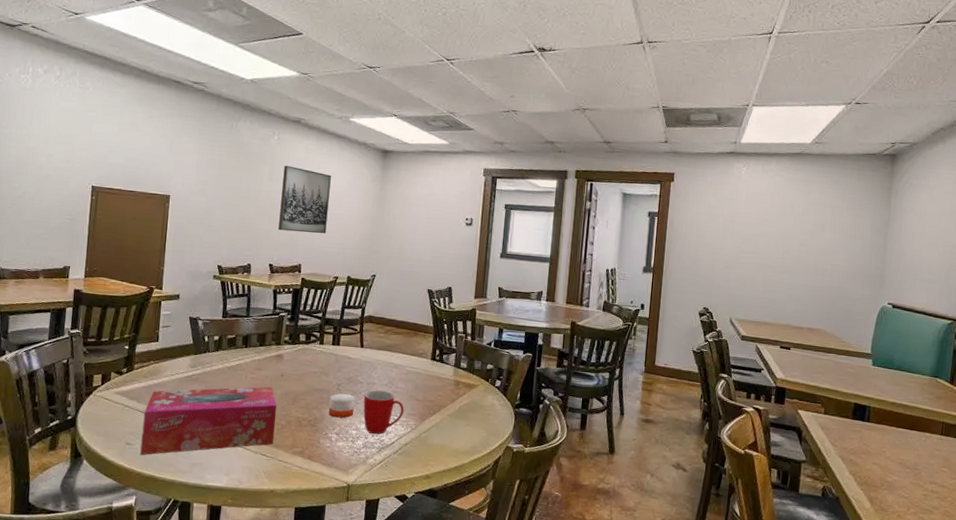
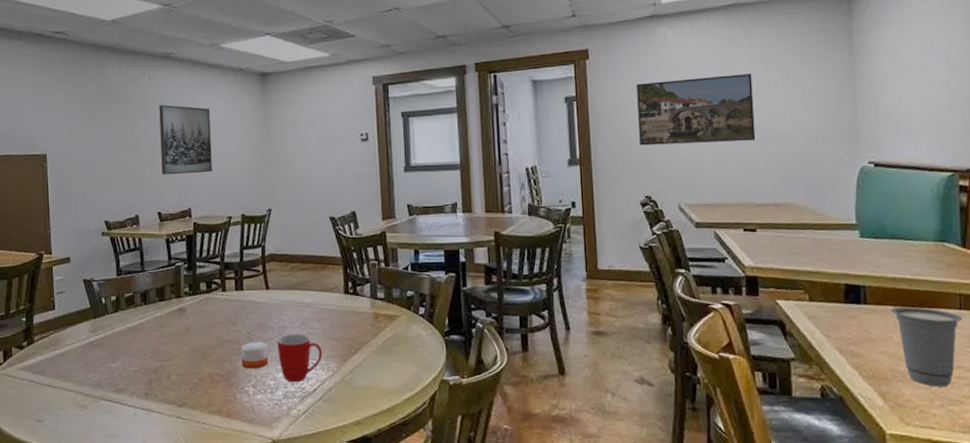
tissue box: present [140,386,277,456] -> none [50,343,188,432]
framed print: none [706,209,806,272] -> present [636,74,756,146]
cup: none [887,427,942,498] -> present [891,307,963,387]

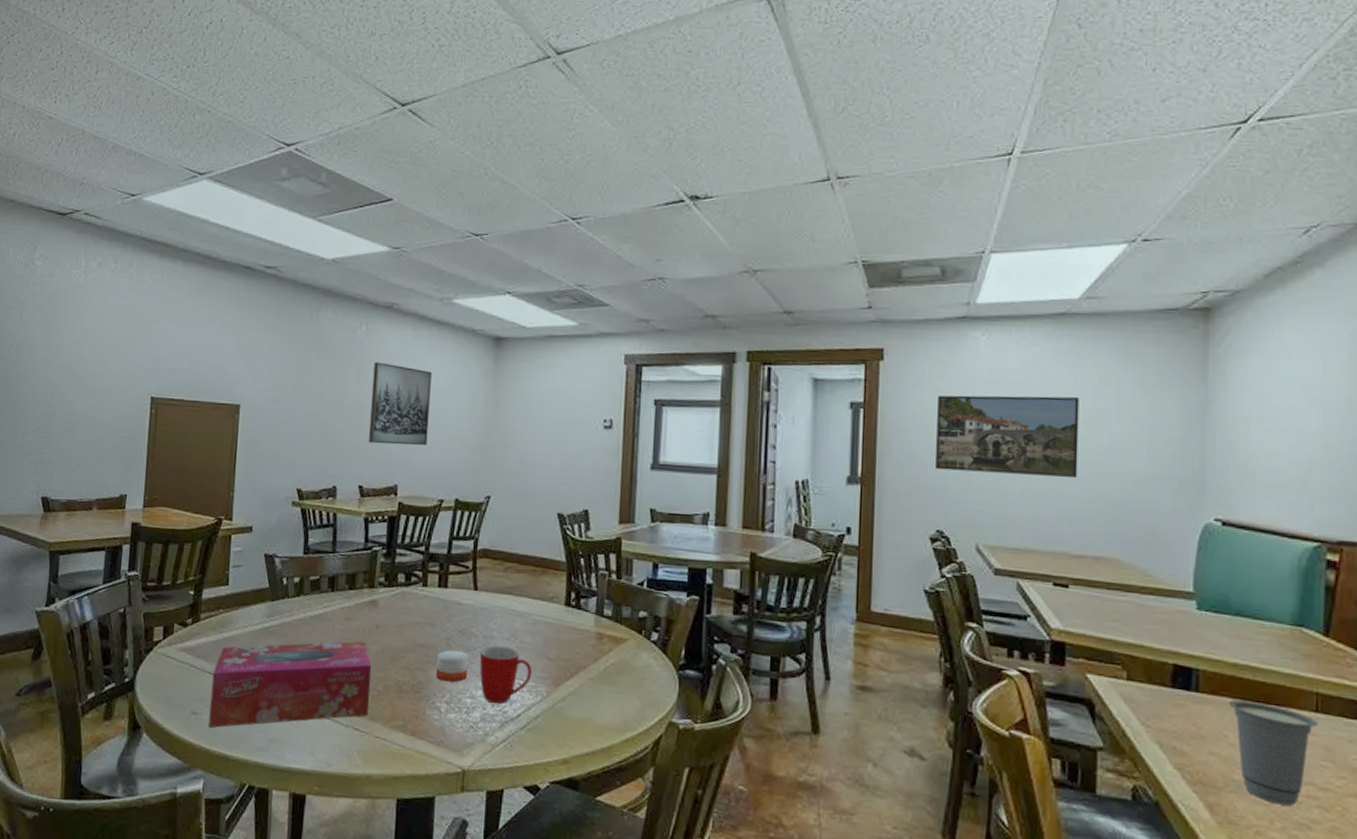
tissue box: none [50,343,188,432] -> present [208,641,372,728]

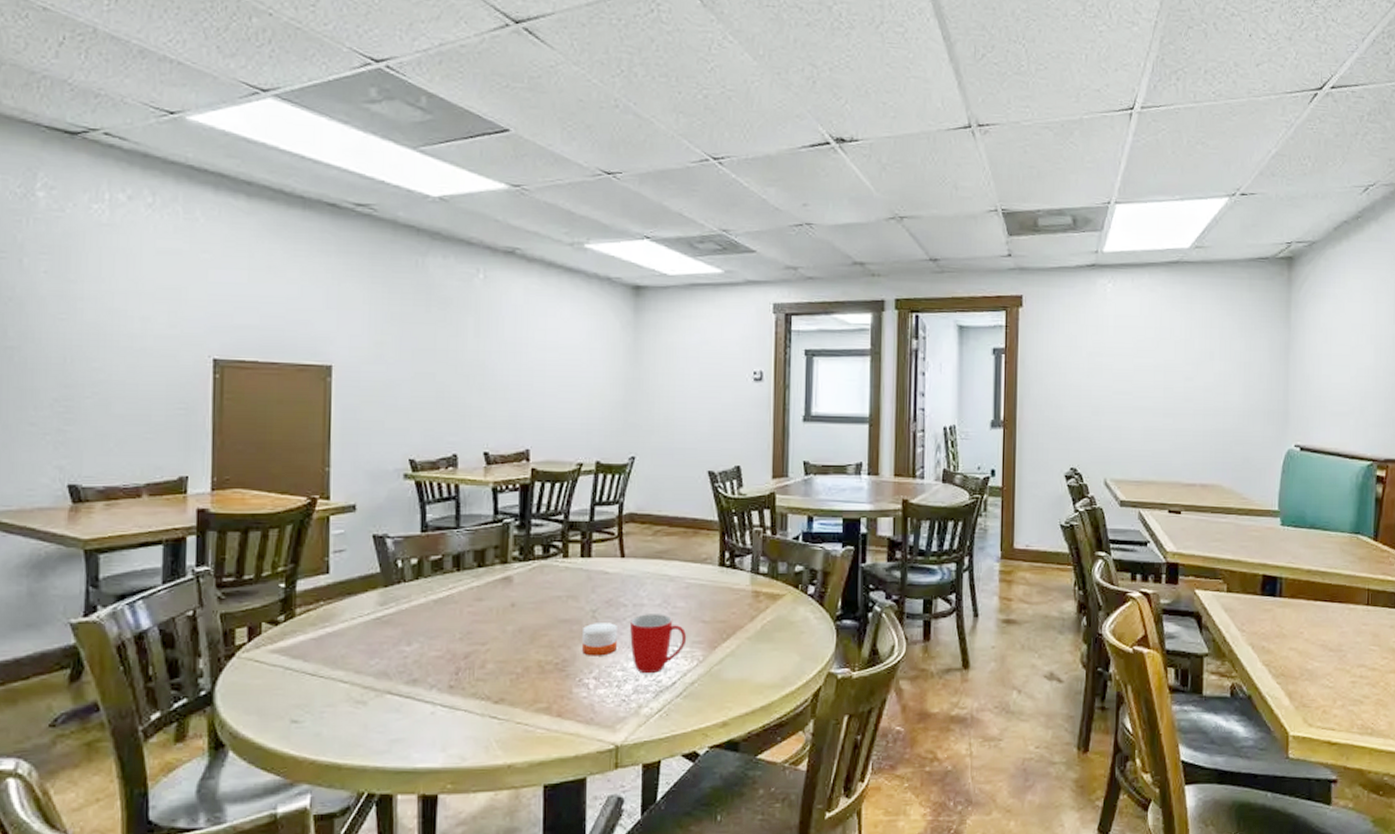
tissue box: present [208,641,372,728] -> none [313,622,509,736]
wall art: present [369,362,432,446] -> none [493,314,564,406]
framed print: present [936,395,1079,477] -> none [1069,339,1190,413]
cup: present [1228,700,1319,806] -> none [1304,601,1369,686]

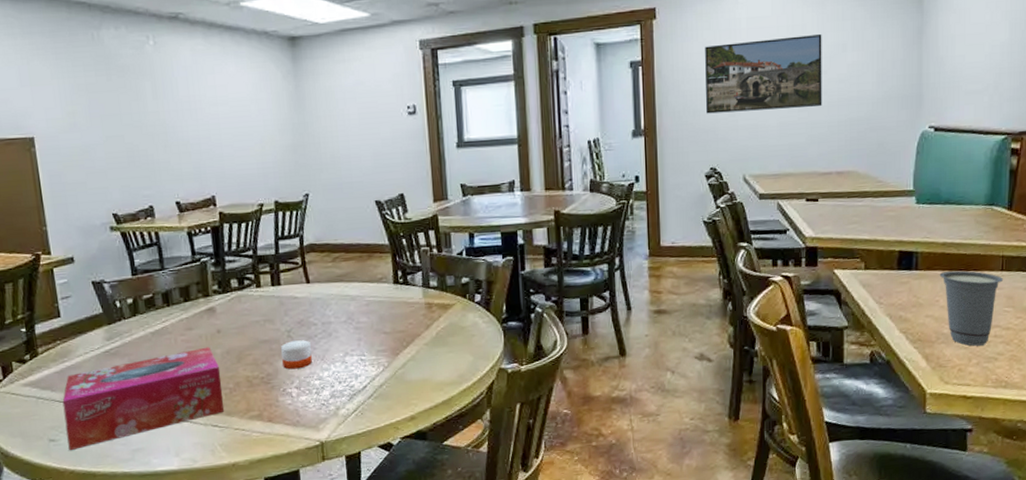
tissue box: none [313,622,509,736] -> present [62,347,225,451]
mug: present [630,614,687,674] -> none [321,329,372,381]
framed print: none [1069,339,1190,413] -> present [705,34,822,114]
cup: none [1304,601,1369,686] -> present [939,270,1004,346]

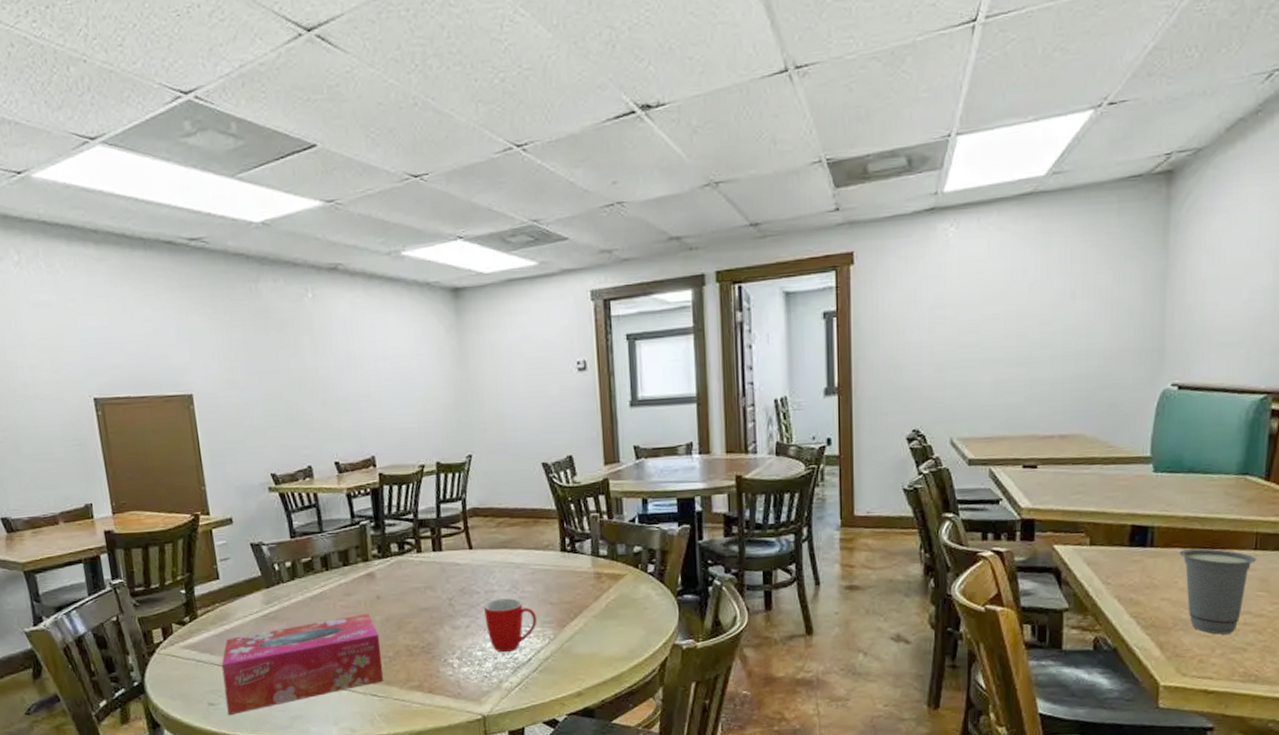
candle: present [281,340,312,370] -> none [442,608,475,639]
mug: none [321,329,372,381] -> present [484,598,537,653]
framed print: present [705,34,822,114] -> none [909,280,1046,370]

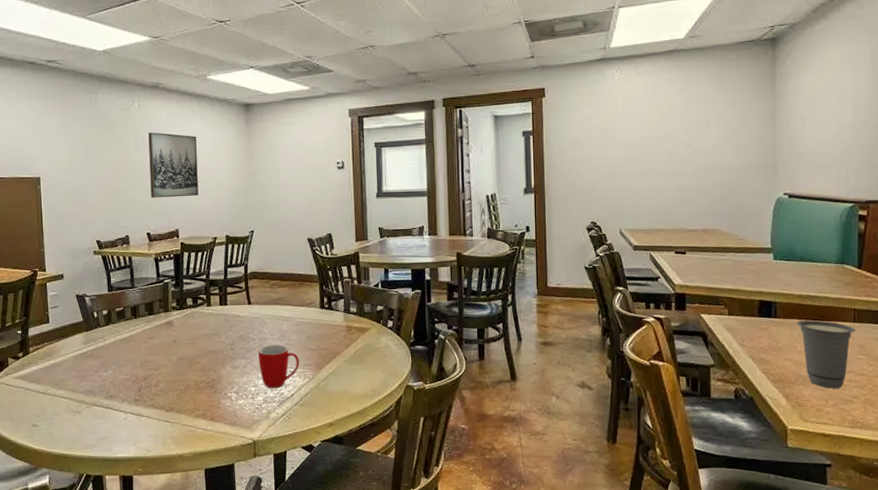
tissue box: present [221,613,384,716] -> none [45,354,176,436]
wall art: none [328,330,399,417] -> present [148,132,199,198]

